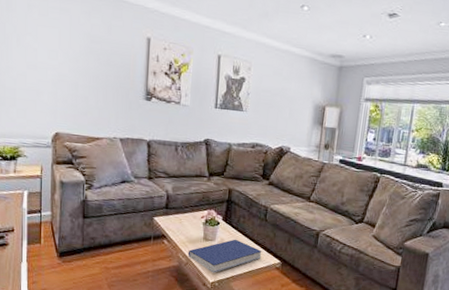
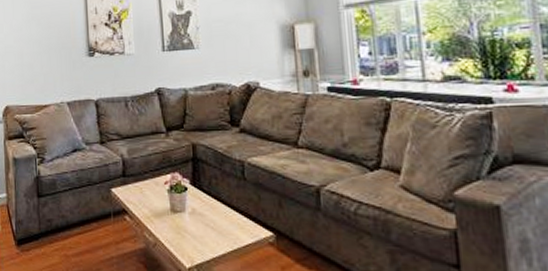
book: present [187,239,262,273] -> none [154,207,247,255]

